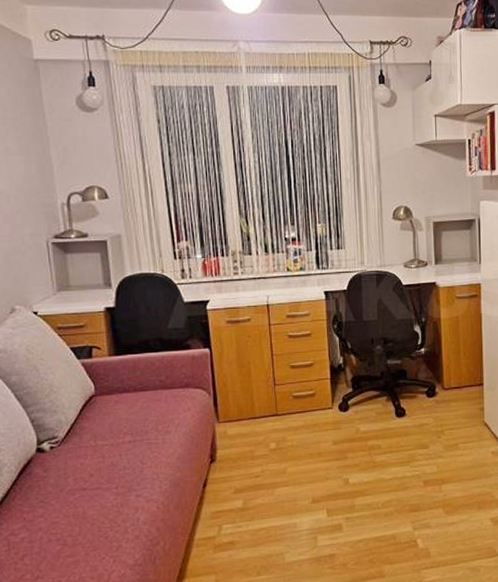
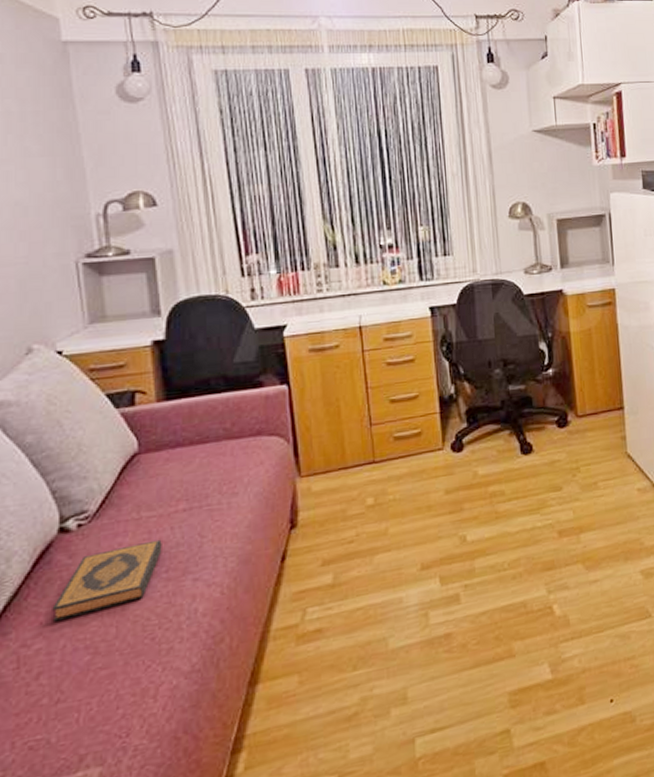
hardback book: none [32,463,113,519] -> present [52,539,162,623]

